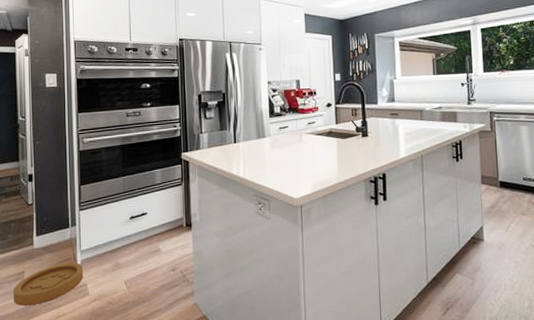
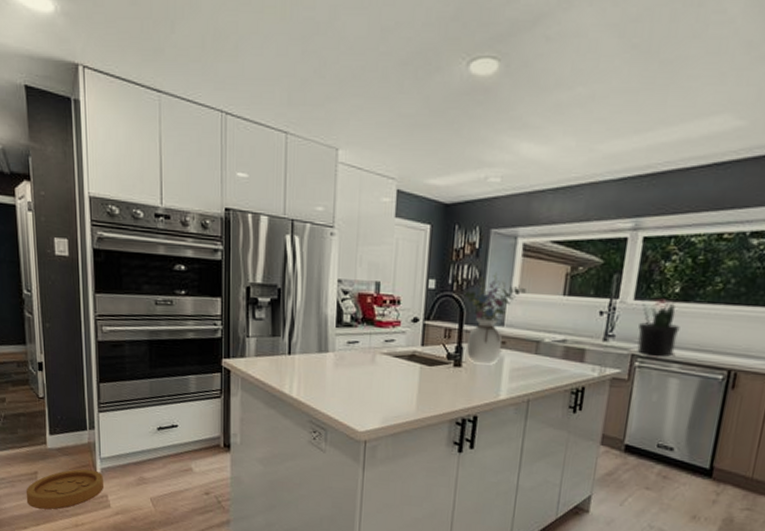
bouquet: none [362,64,407,133] -> present [464,272,526,365]
planter: none [490,70,520,111] -> present [637,301,680,357]

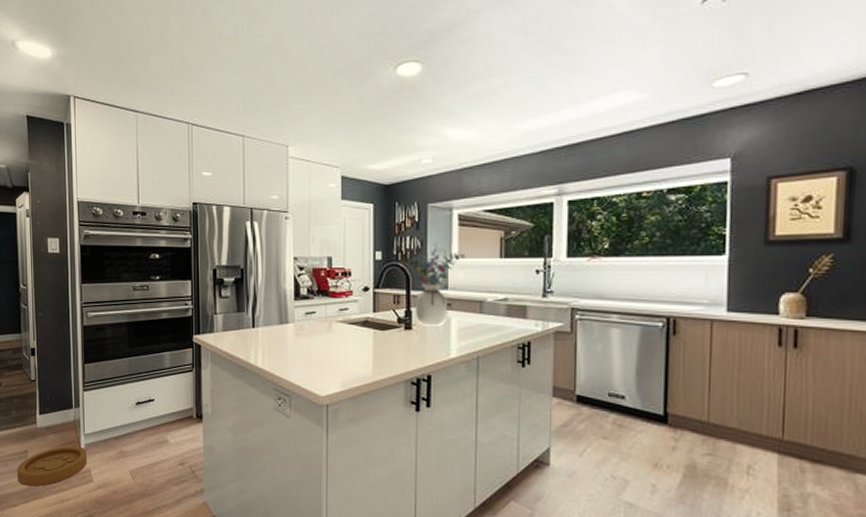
planter: present [637,301,680,357] -> none [575,256,614,308]

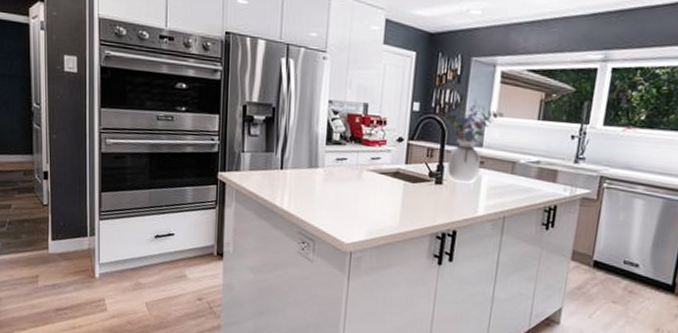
pet bowl: present [17,445,87,487] -> none [26,273,101,312]

